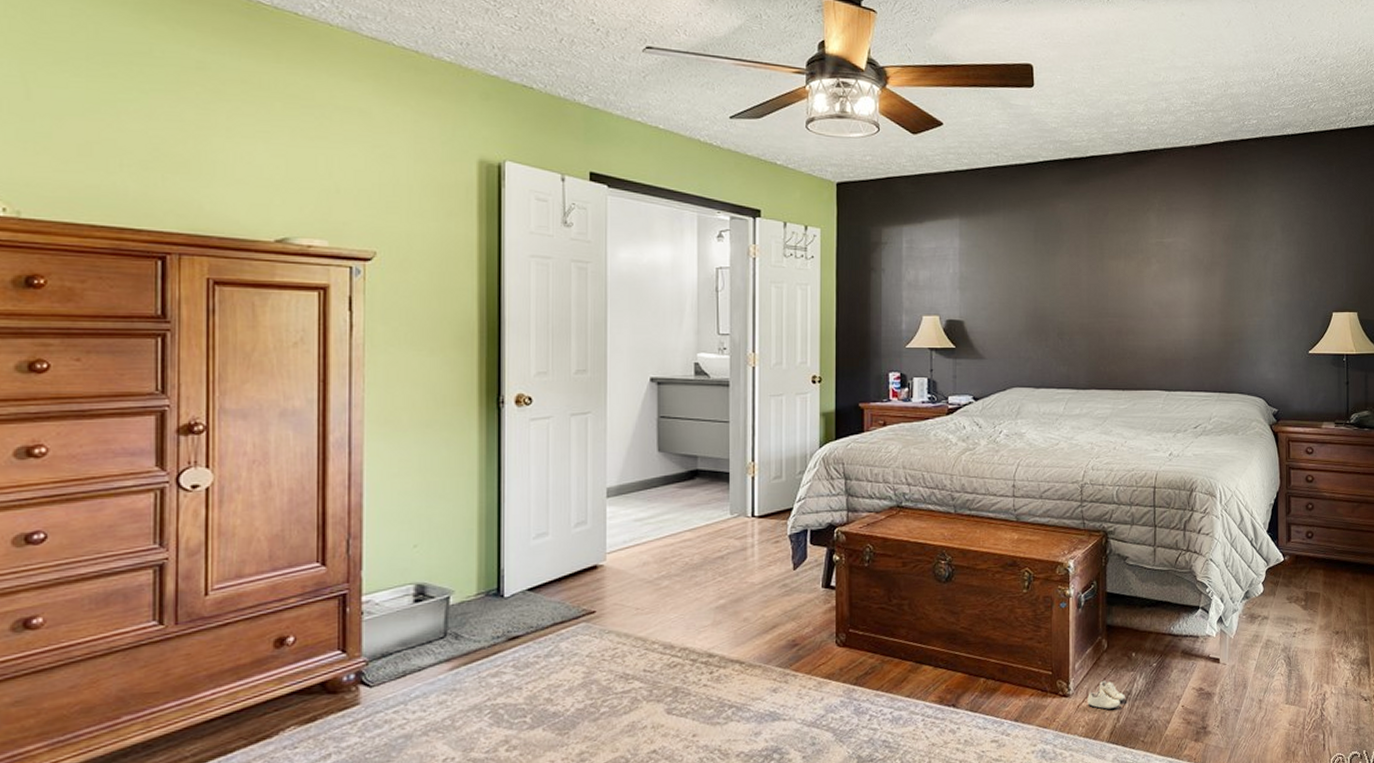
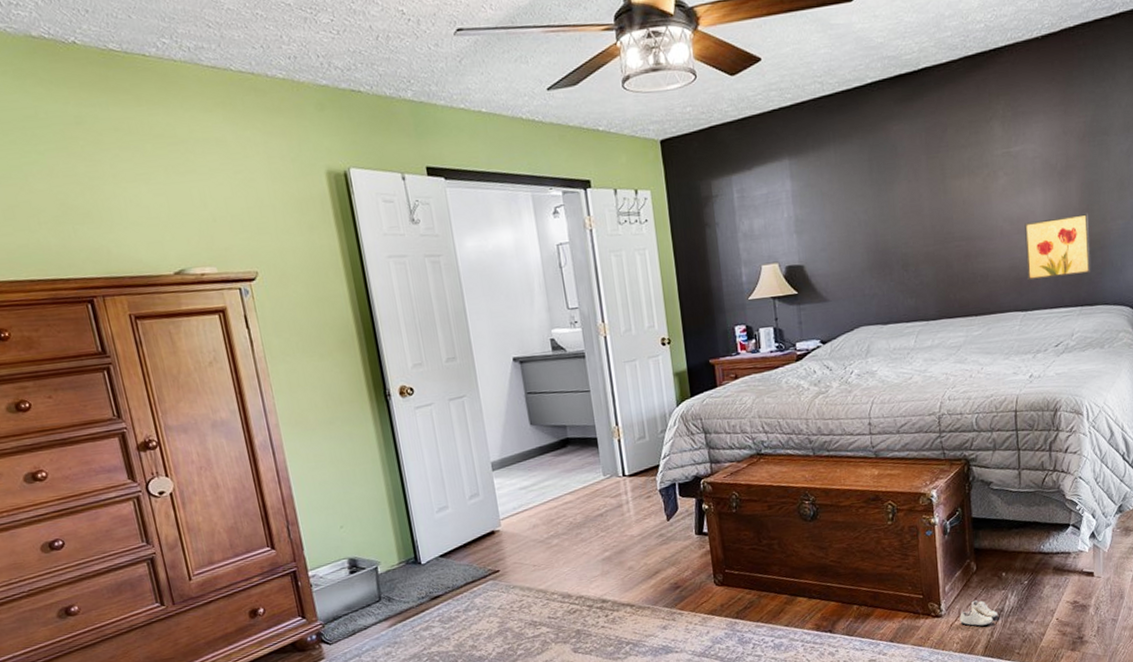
wall art: none [1171,306,1230,363] -> present [1023,212,1092,281]

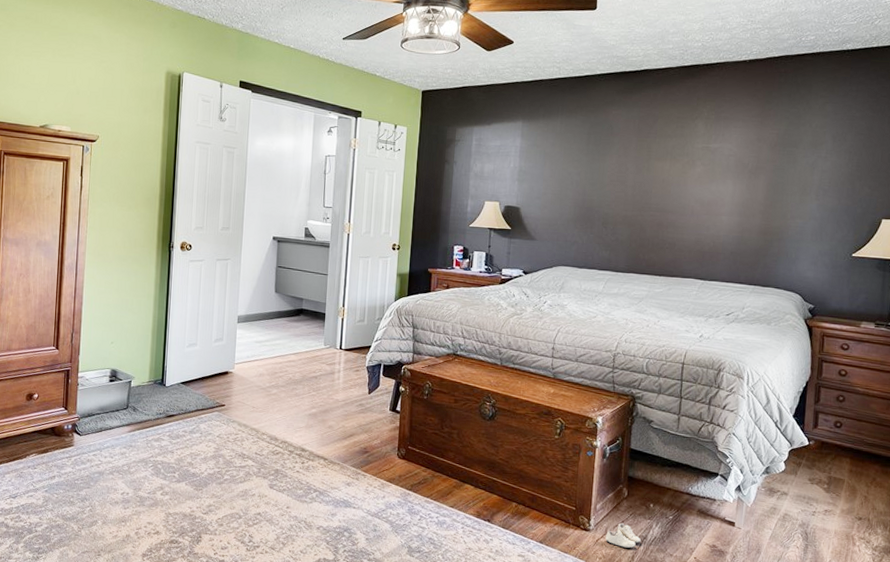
wall art: present [1023,212,1092,281] -> none [710,207,771,259]

